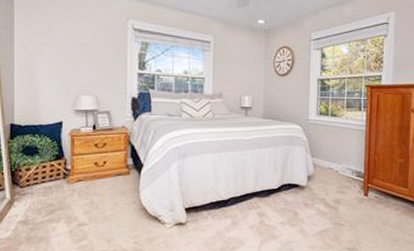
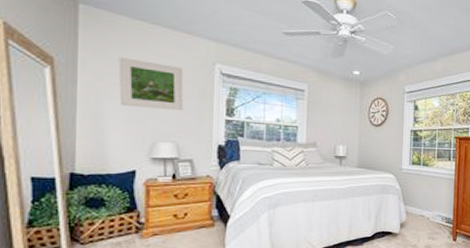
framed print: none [46,18,102,66] -> present [118,57,185,111]

